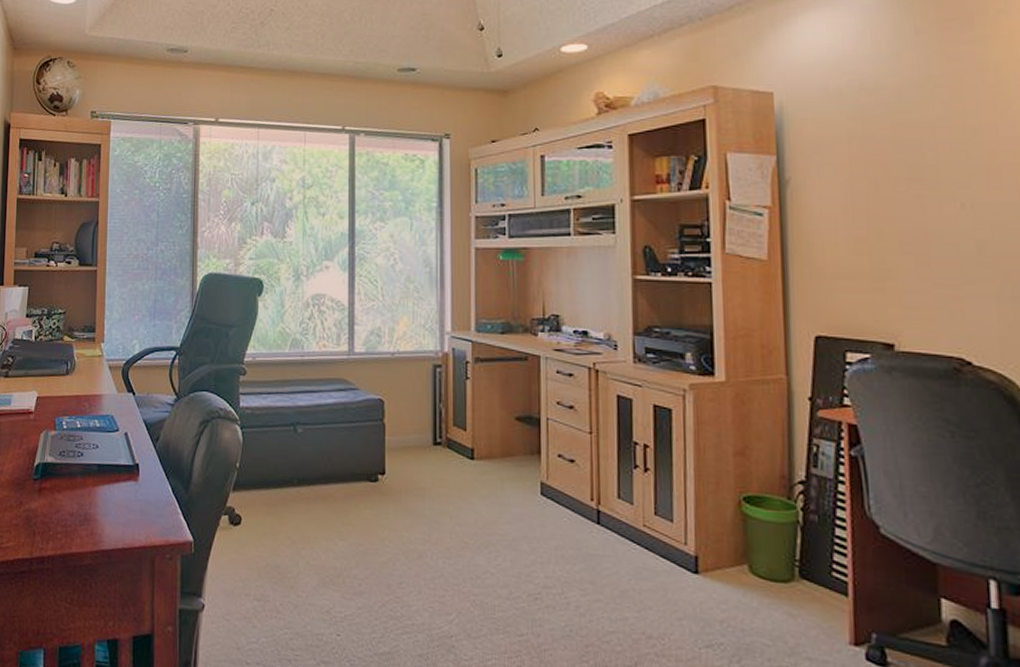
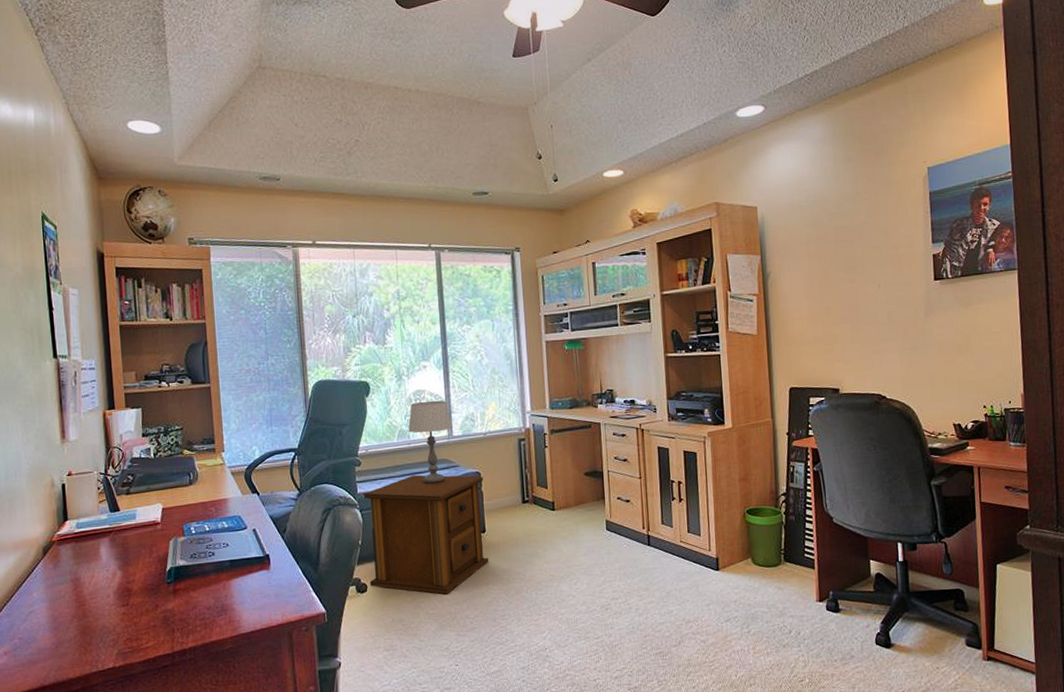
side table: none [245,393,387,544] -> present [364,475,489,595]
table lamp: none [302,307,354,408] -> present [408,400,452,484]

